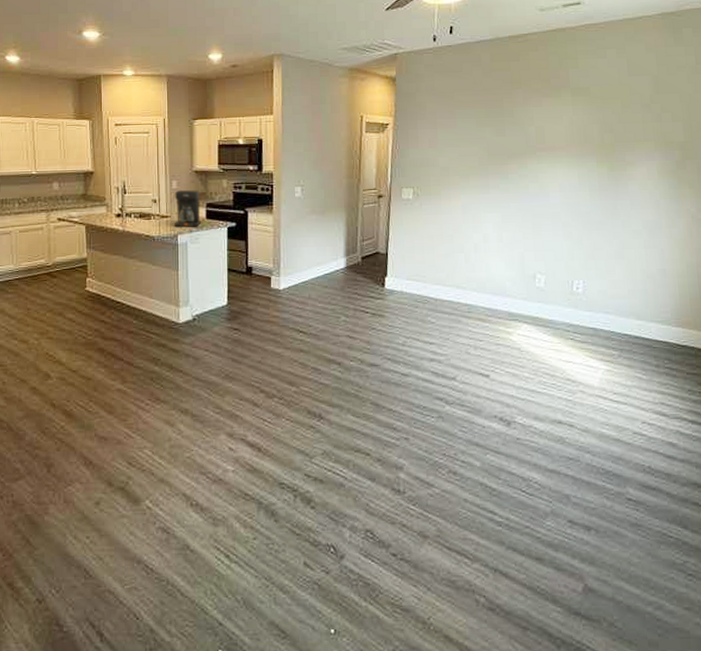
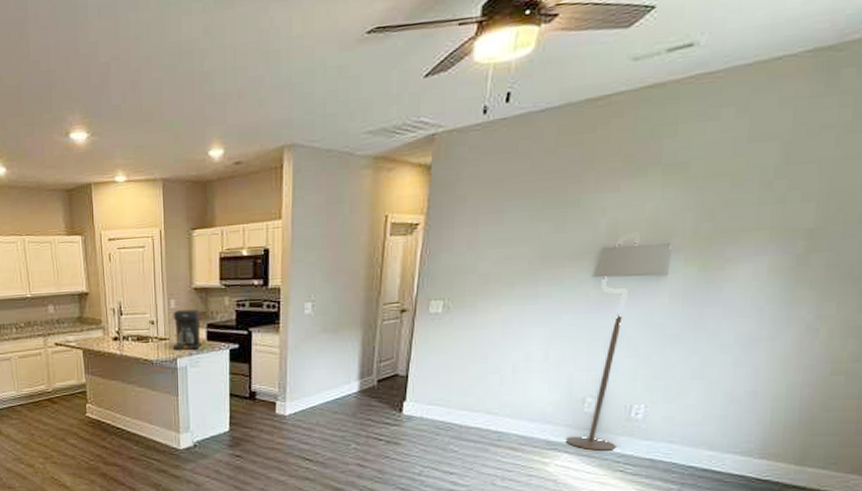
floor lamp: none [524,147,587,321] -> present [566,243,671,451]

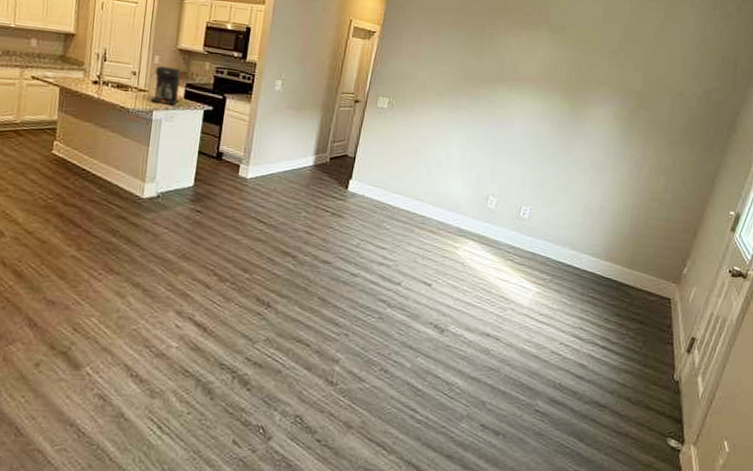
floor lamp: present [566,243,671,451] -> none [473,77,553,242]

